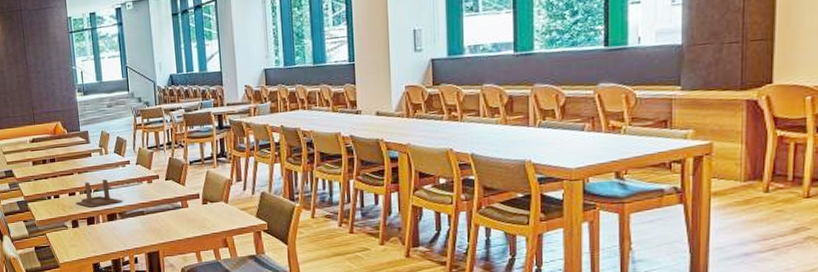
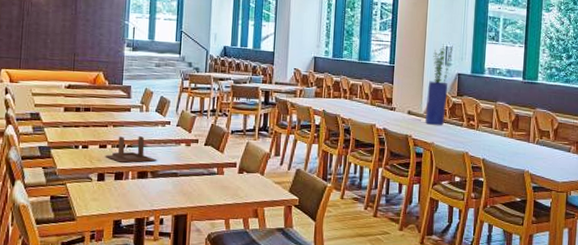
vase: none [396,27,423,125] -> present [424,45,453,126]

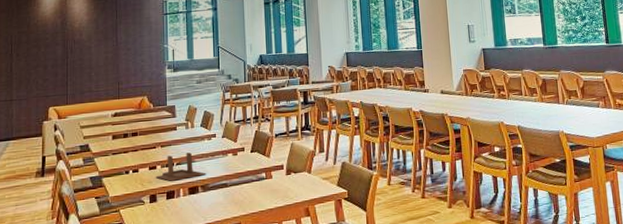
vase: present [424,45,453,126] -> none [456,23,477,102]

